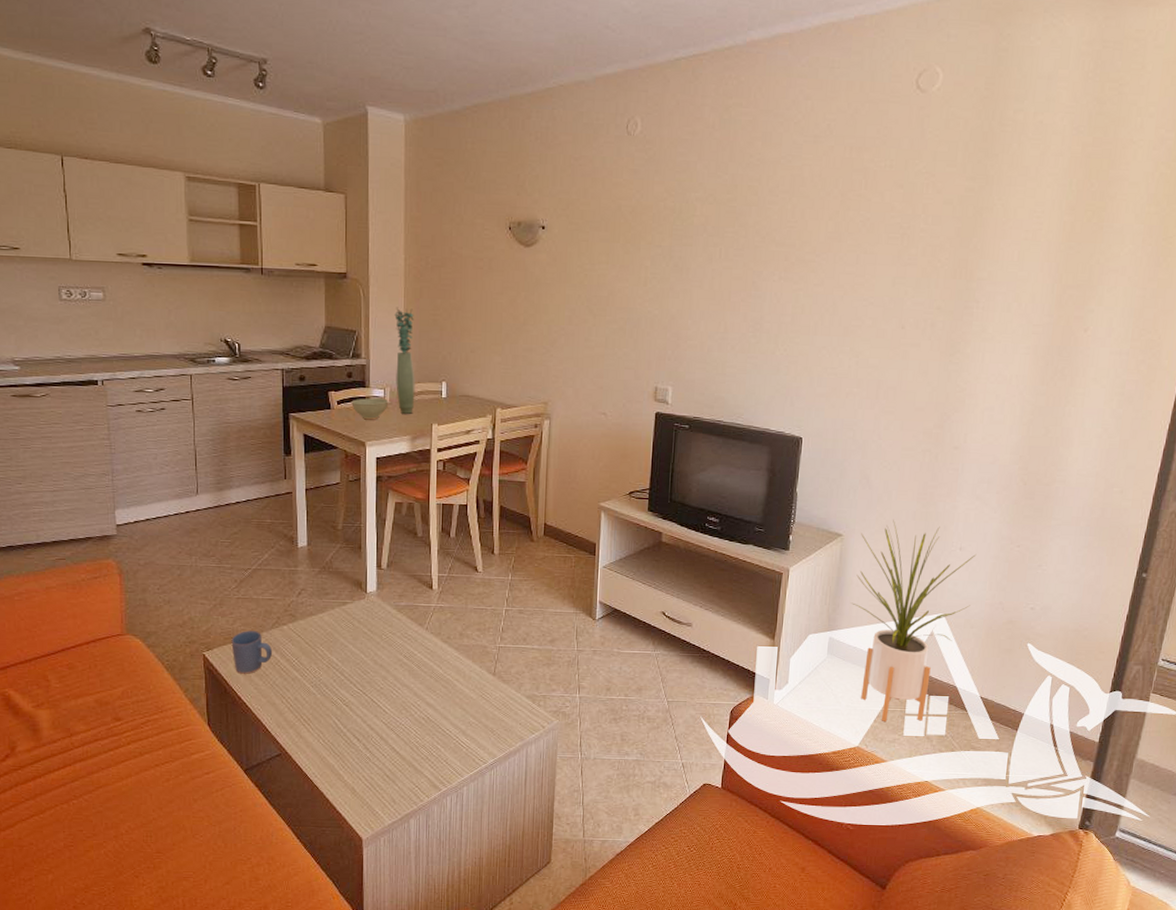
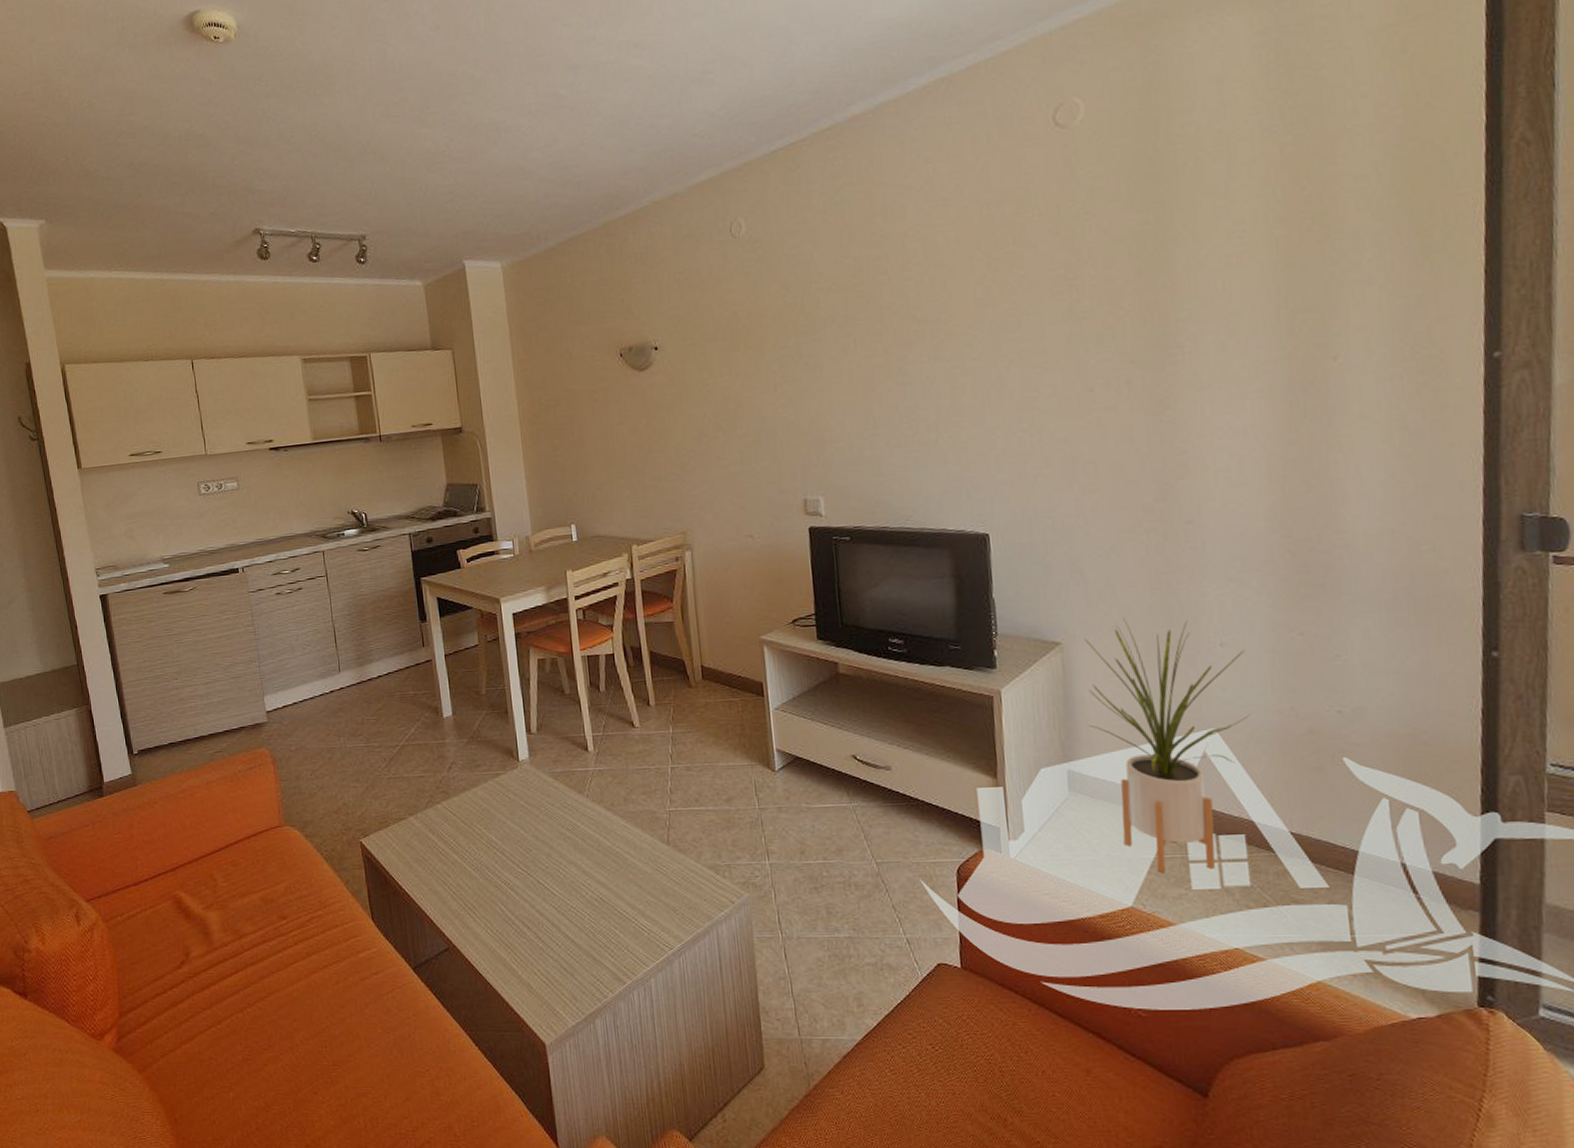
mug: present [231,630,273,674] -> none [386,812,430,861]
bowl: present [351,398,389,420] -> none [481,550,519,575]
vase: present [394,307,415,414] -> none [514,453,546,564]

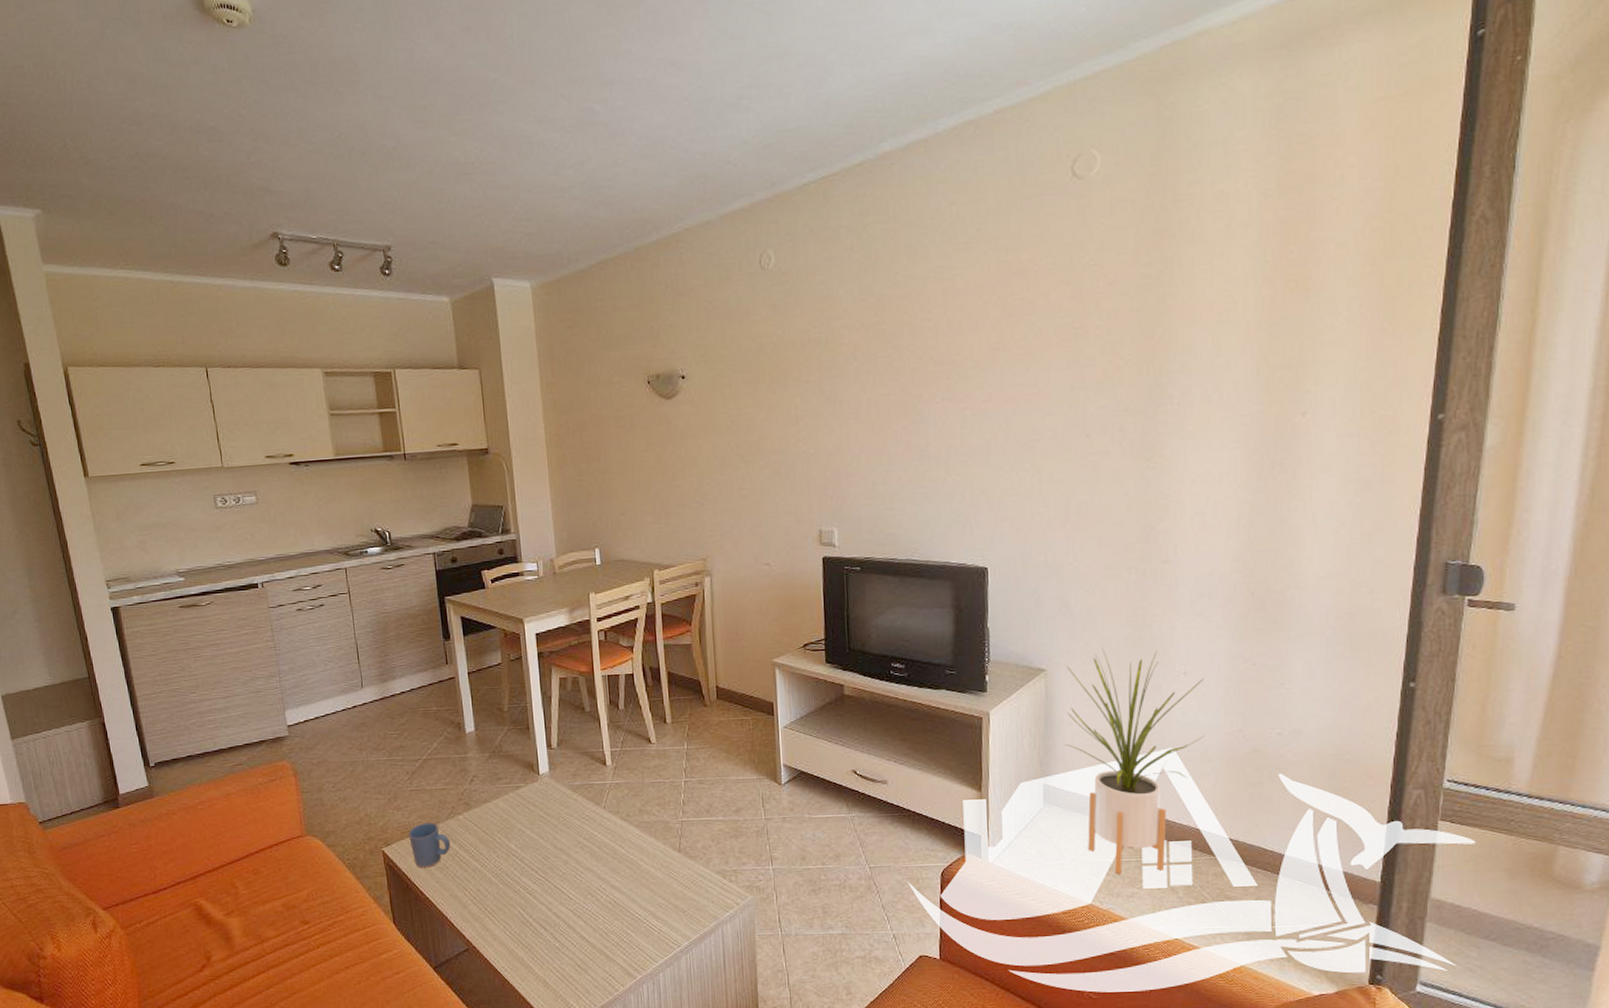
mug: none [386,812,430,861] -> present [408,823,451,868]

